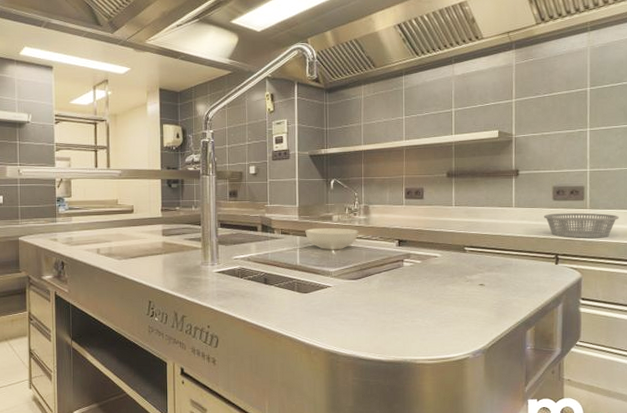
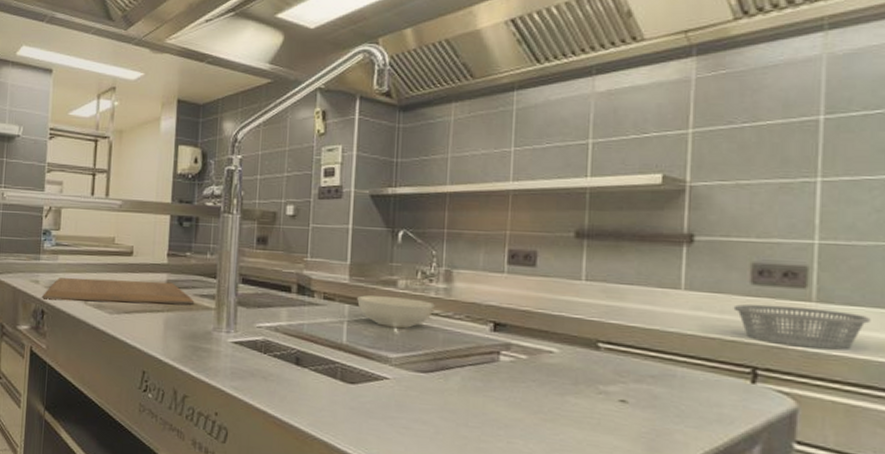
chopping board: none [61,231,186,253] -> present [42,277,195,305]

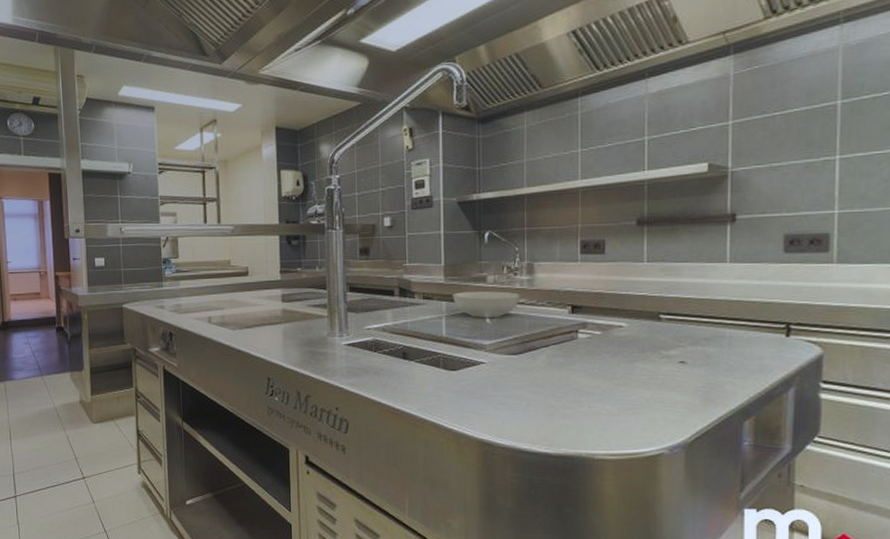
chopping board: present [42,277,195,305] -> none [169,296,309,322]
colander: present [733,304,871,351] -> none [770,268,880,304]

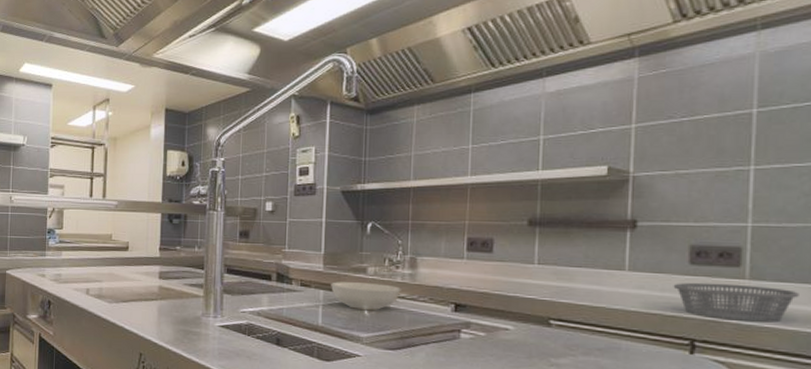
colander: none [770,268,880,304] -> present [673,282,799,323]

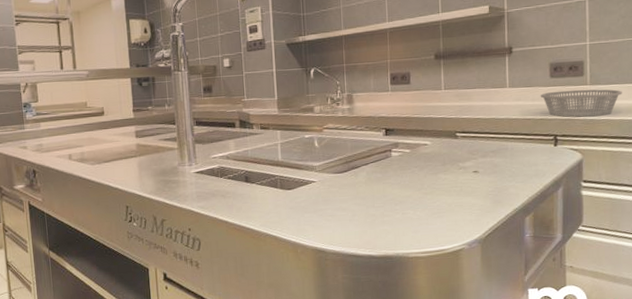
bowl: present [331,282,401,311] -> none [286,119,343,144]

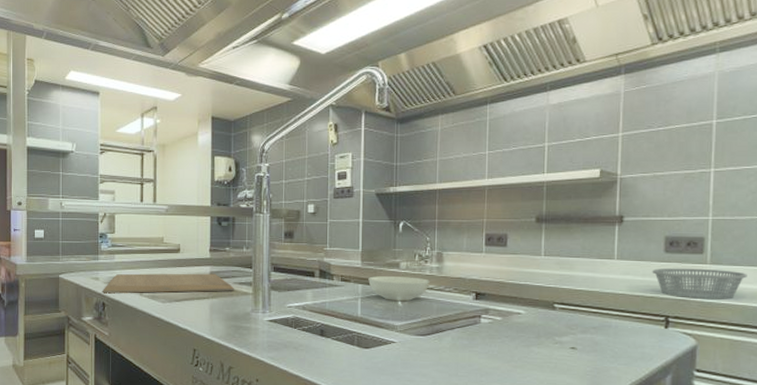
chopping board: none [32,132,161,161] -> present [103,273,235,294]
bowl: none [286,119,343,144] -> present [368,276,430,302]

